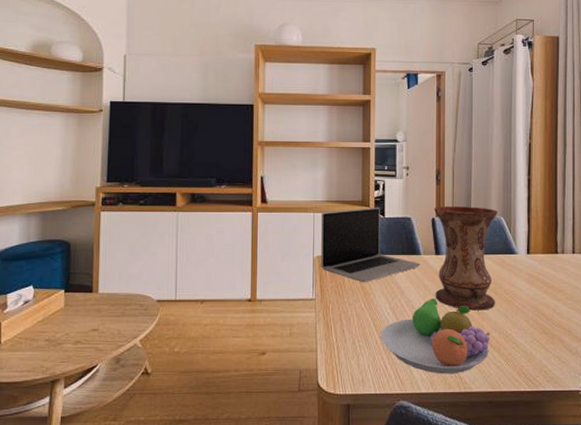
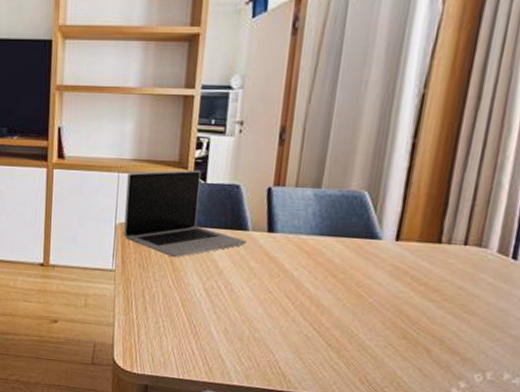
fruit bowl: present [381,299,490,374] -> none [190,283,330,371]
vase: present [433,206,499,311] -> none [262,173,362,304]

